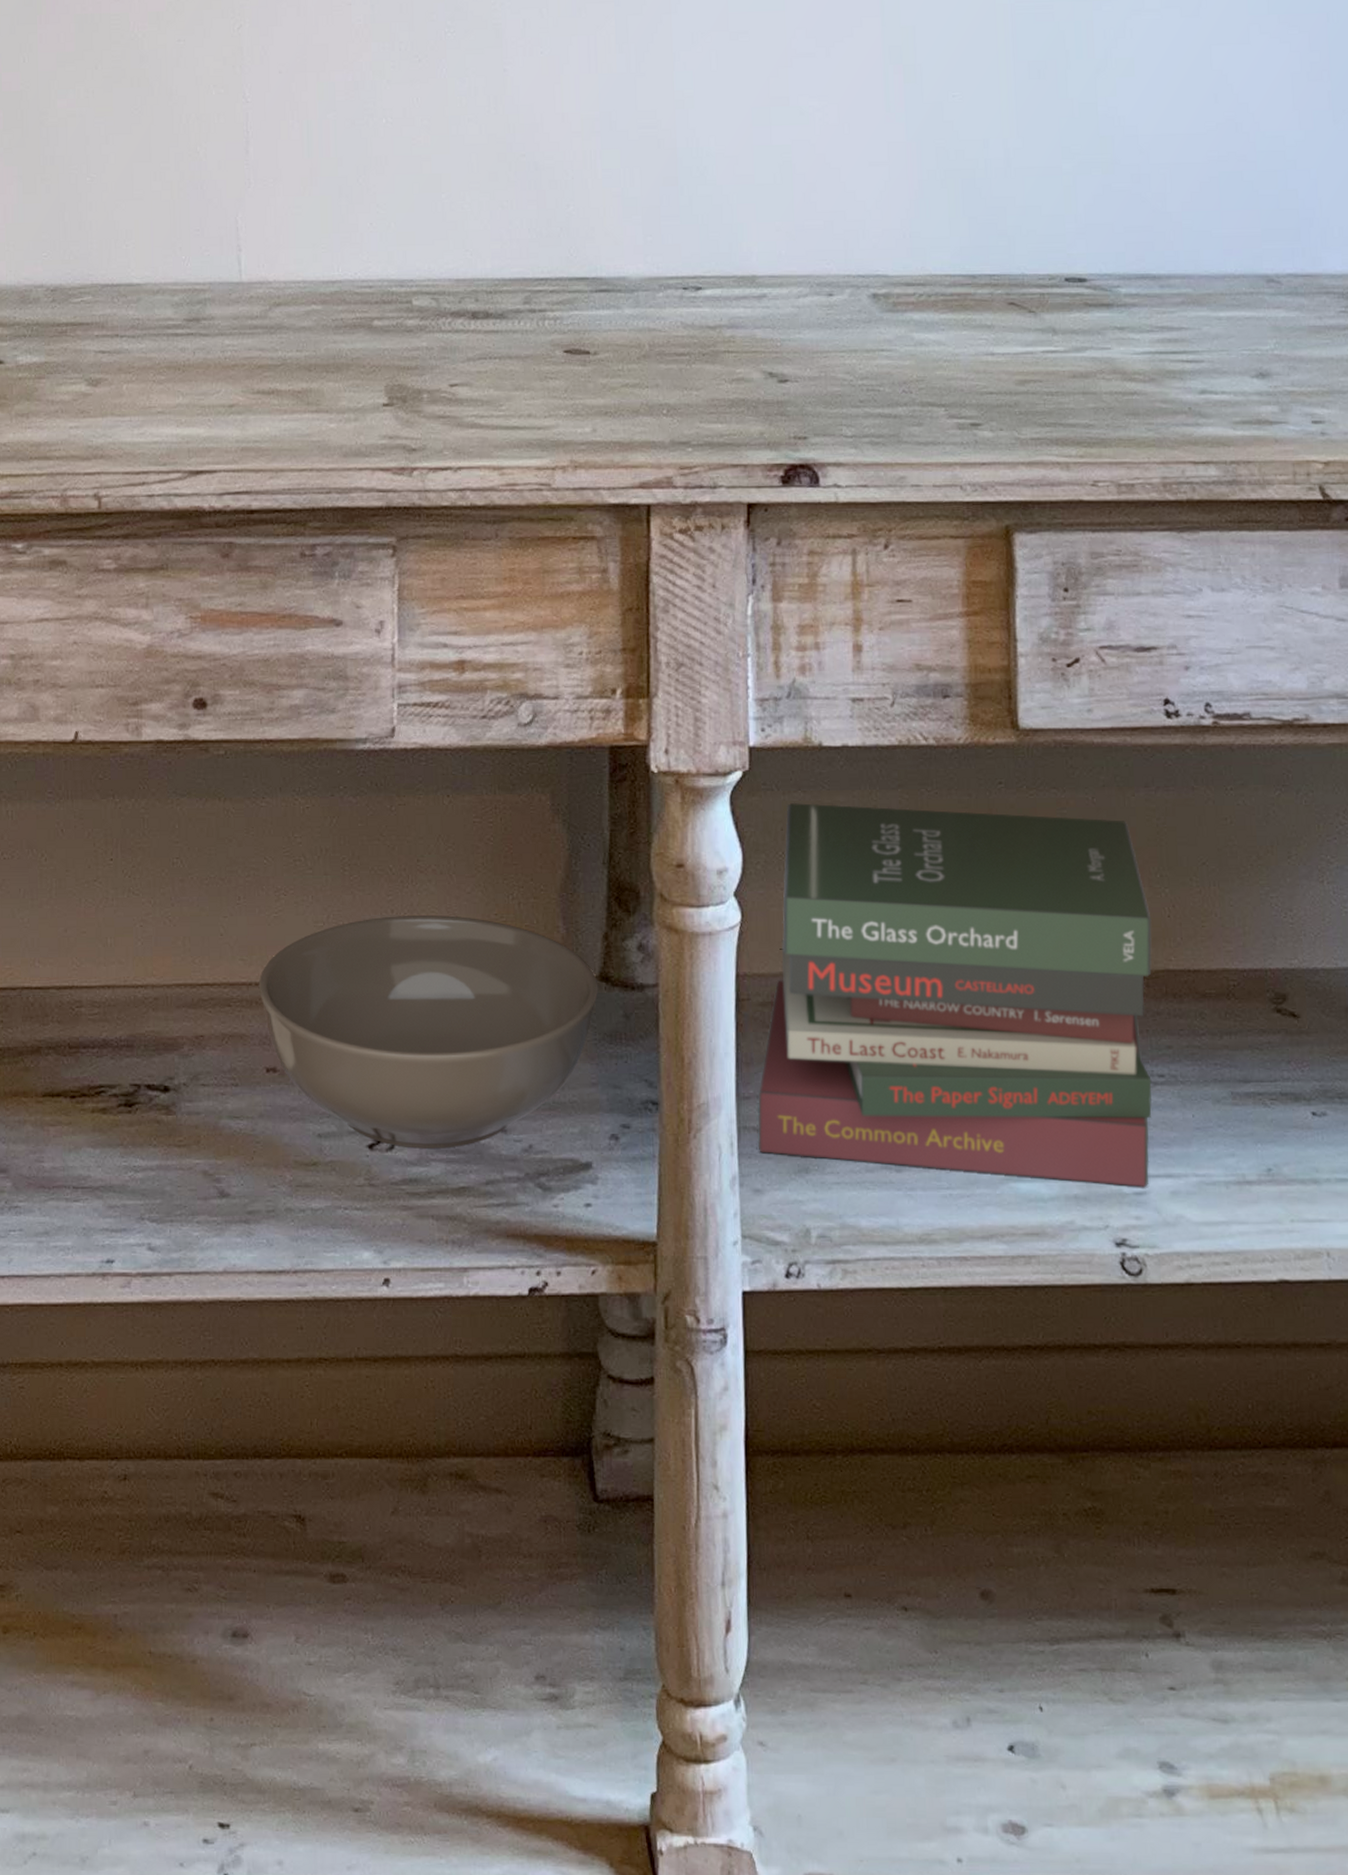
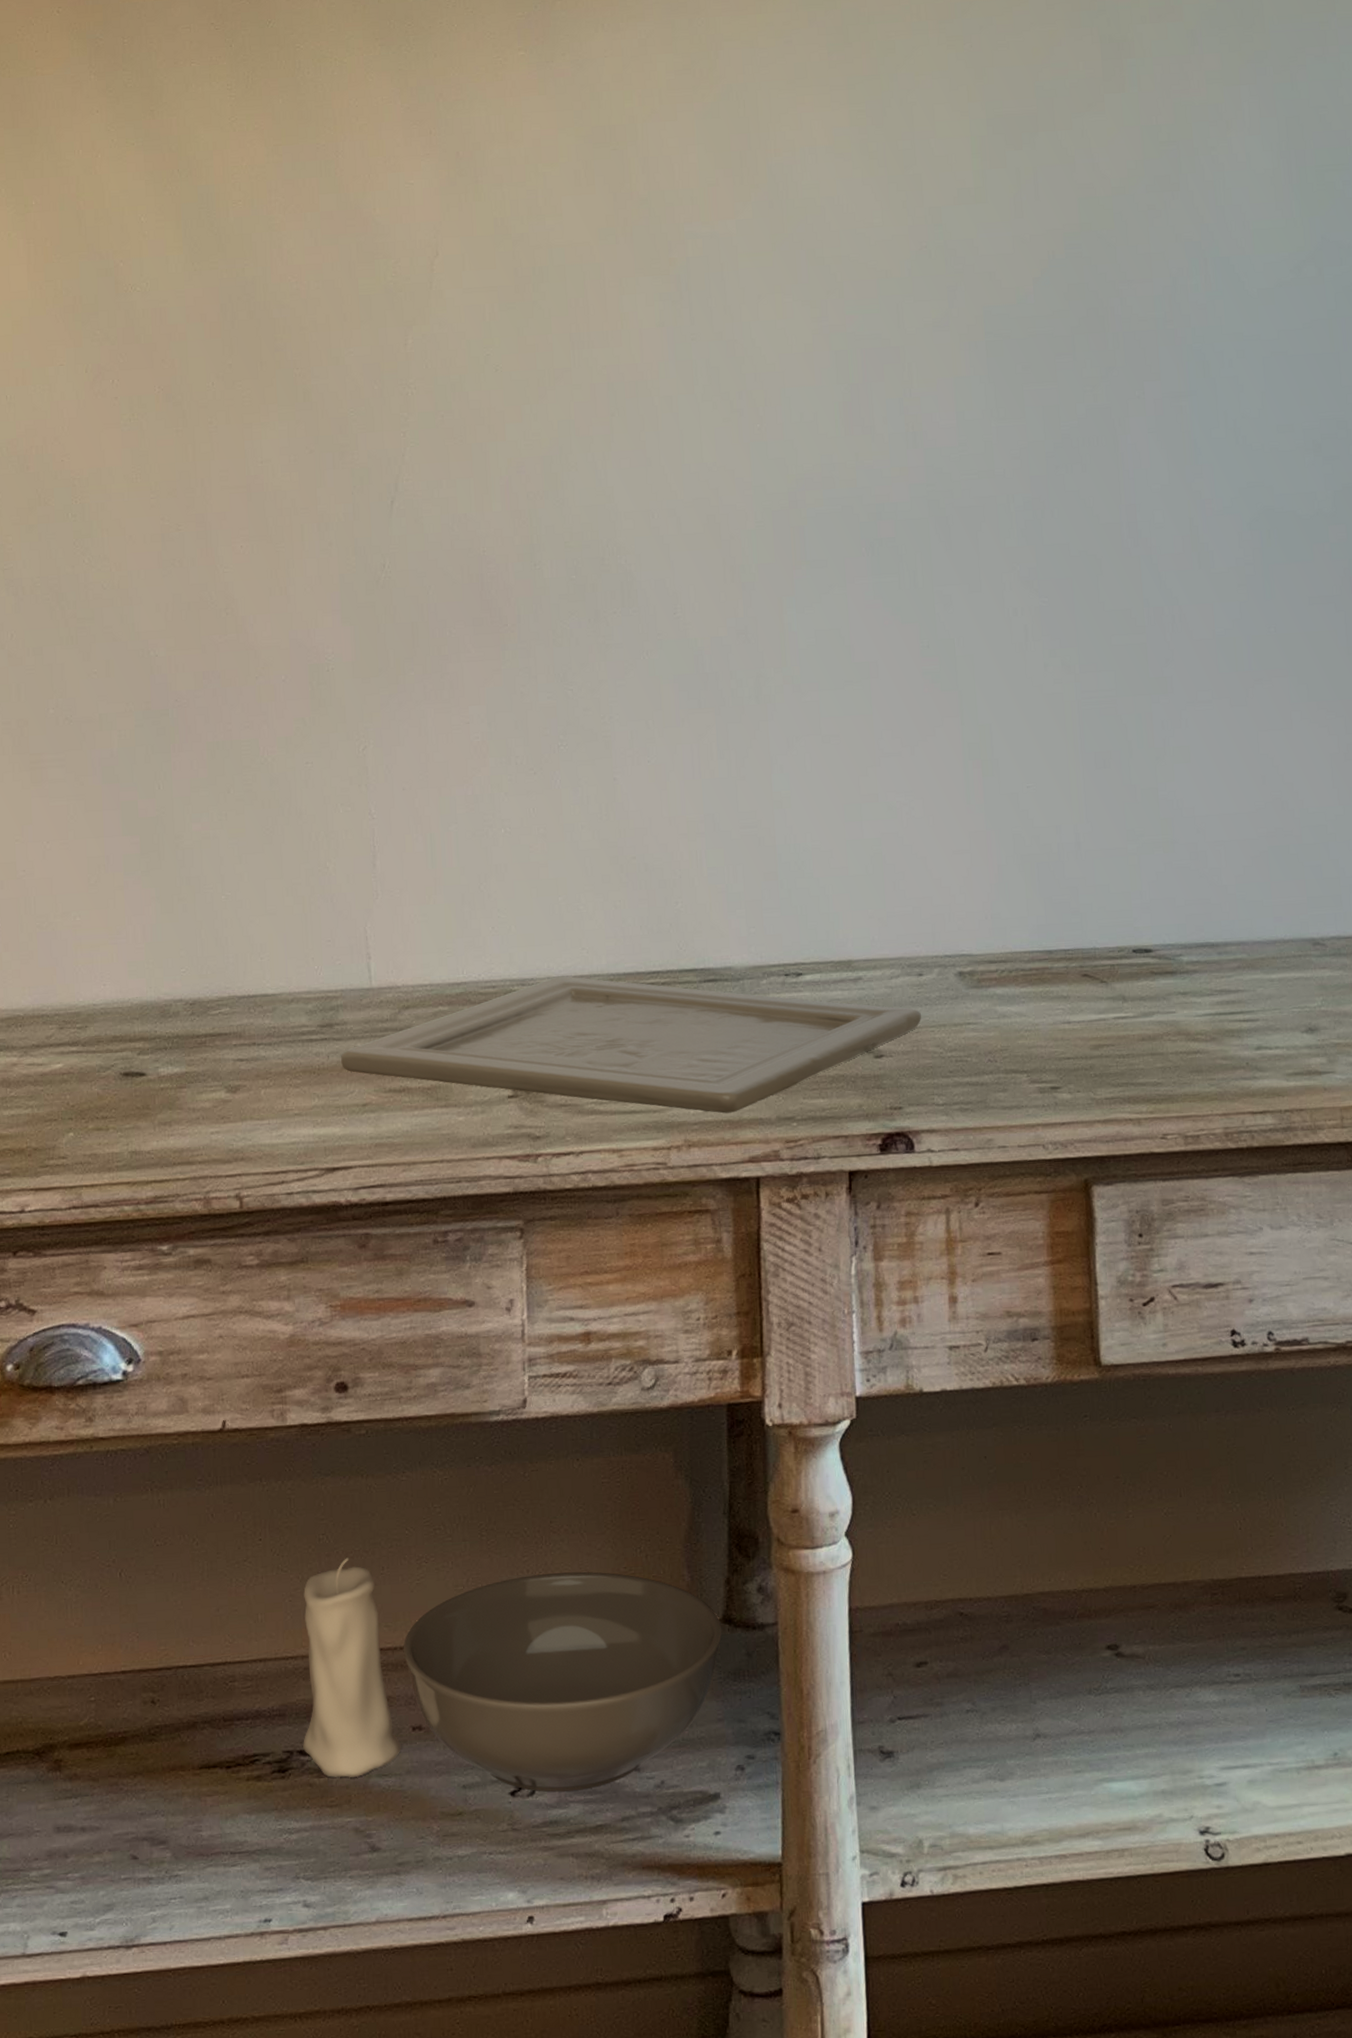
candle: none [151,884,254,1118] -> present [303,1557,401,1778]
decorative tray: none [208,278,831,434] -> present [341,976,922,1114]
books: present [757,802,1152,1187] -> none [872,1443,1229,1779]

